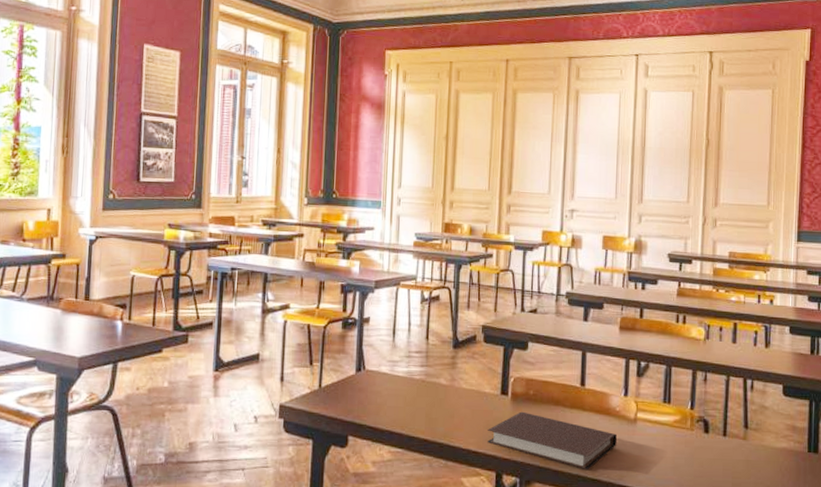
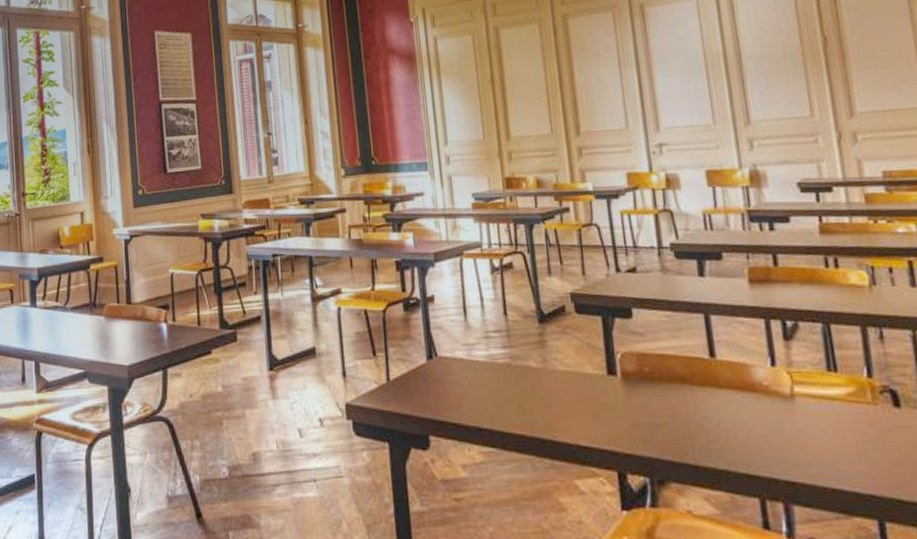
notebook: present [487,411,617,469] -> none [598,394,772,463]

